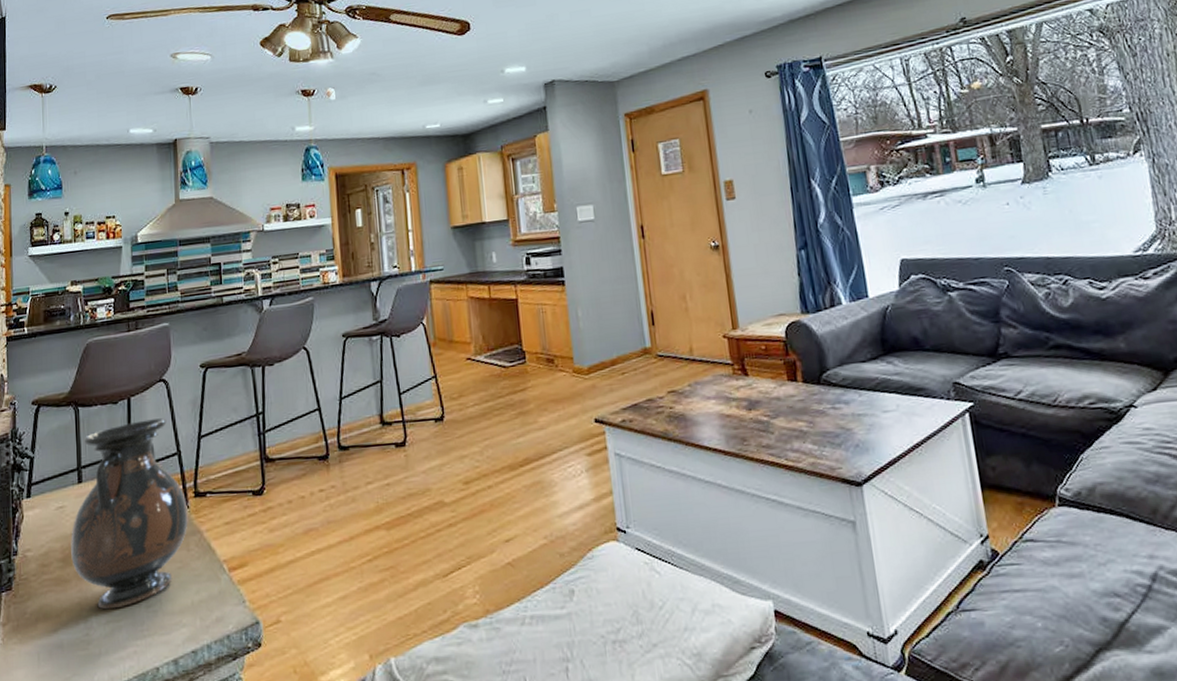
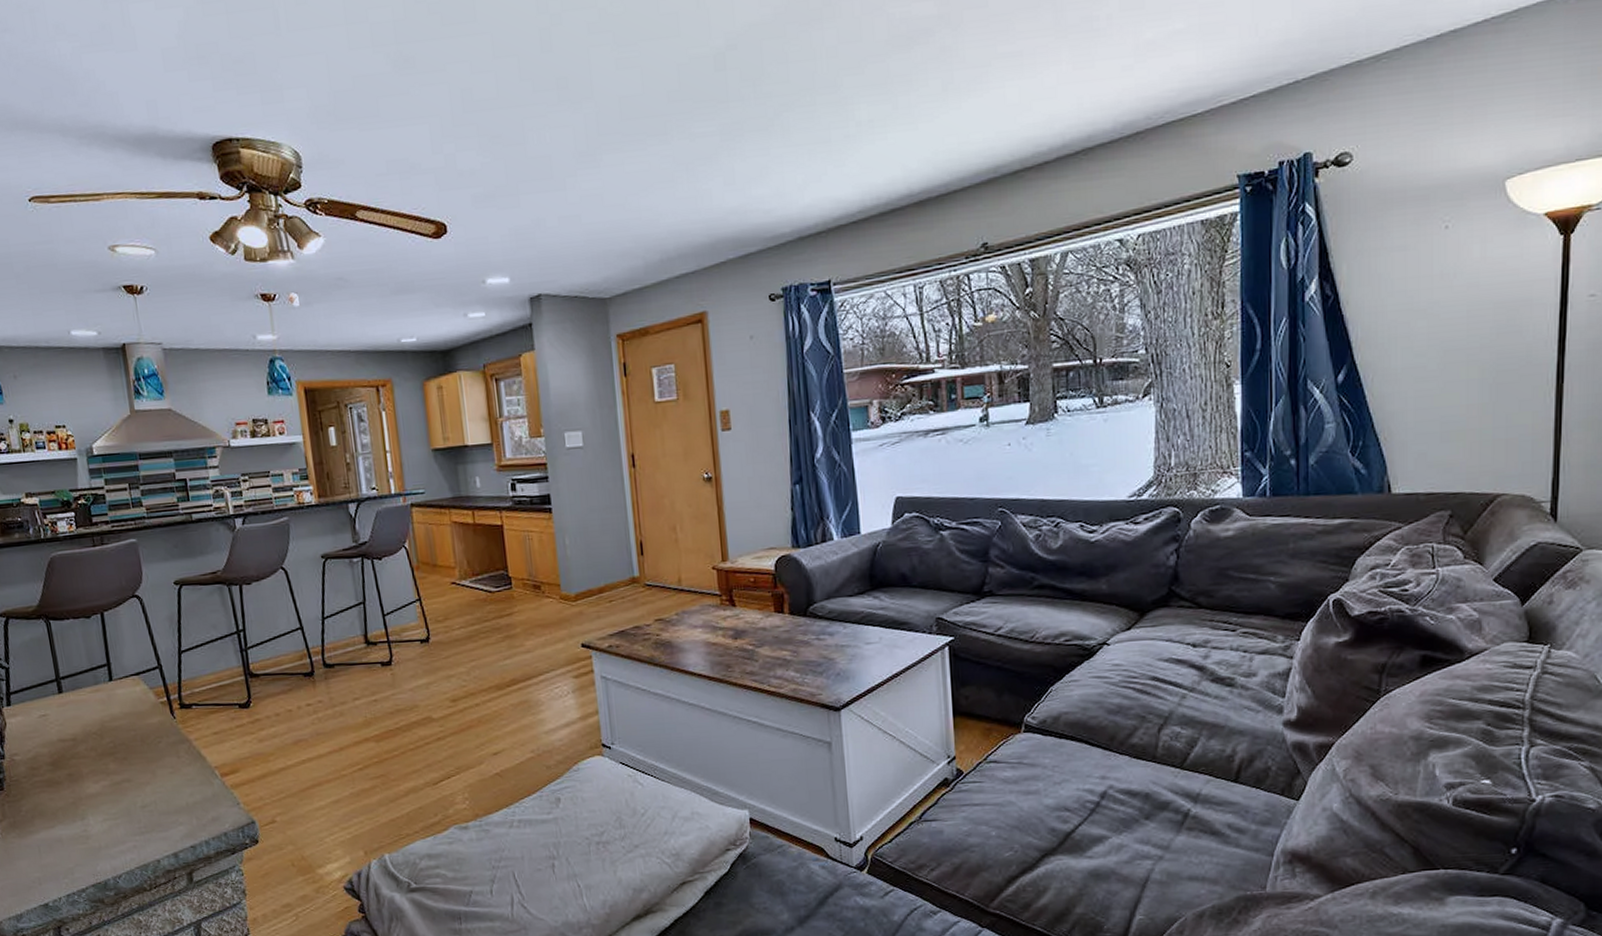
vase: present [71,418,188,610] -> none [57,633,176,809]

